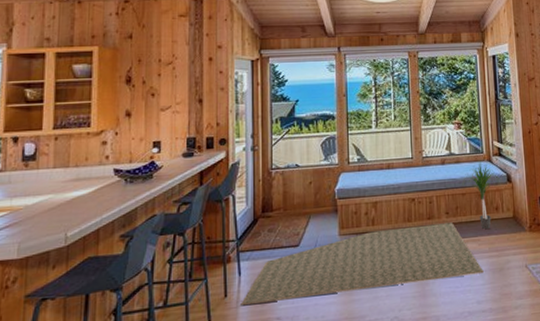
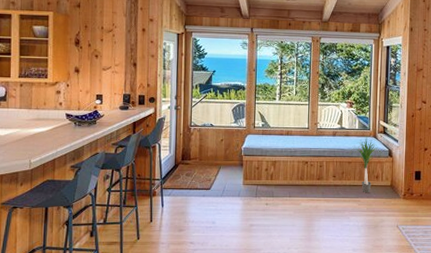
rug: present [241,223,484,306] -> none [163,184,361,230]

